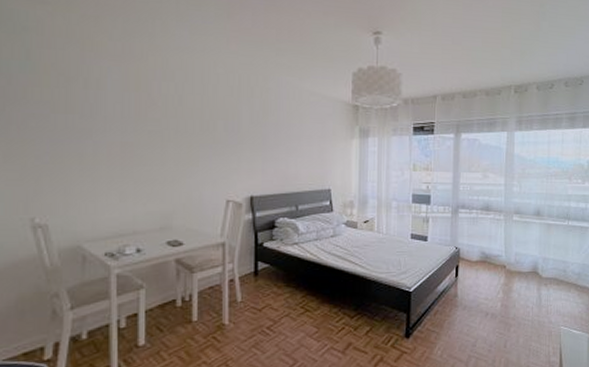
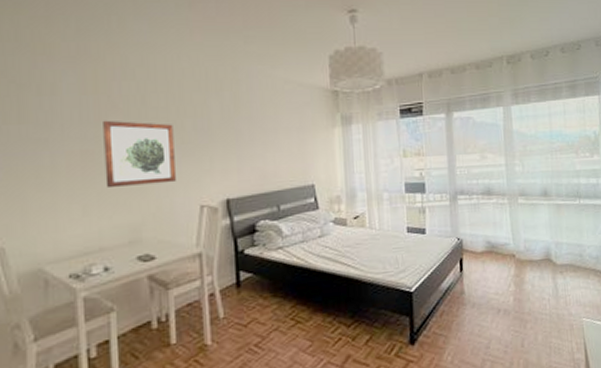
wall art: none [142,116,206,179] -> present [103,120,176,189]

